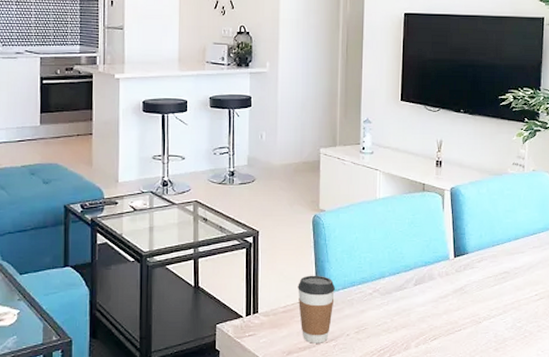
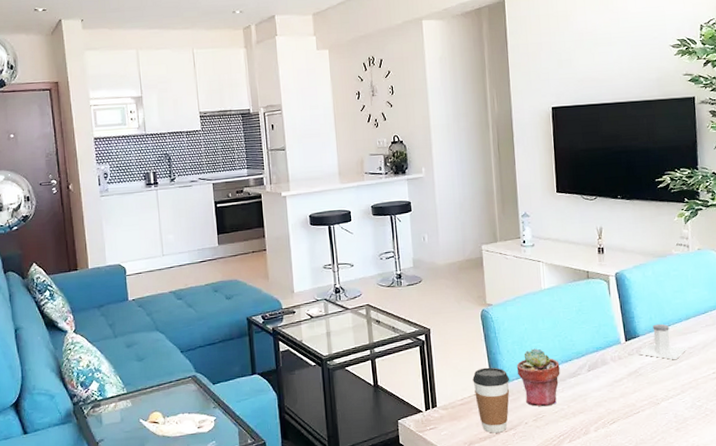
potted succulent: none [343,259,387,319] -> present [516,348,560,407]
salt shaker: none [466,242,512,280] -> present [638,323,686,360]

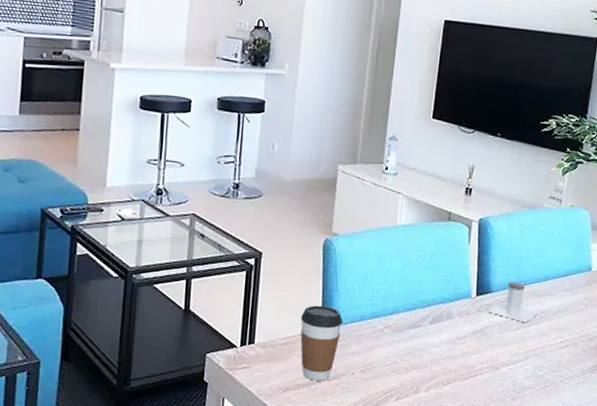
potted succulent: present [516,348,560,407] -> none [352,290,401,358]

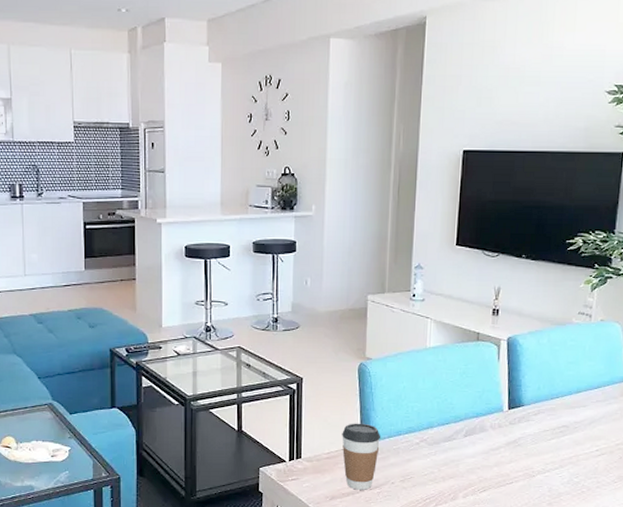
salt shaker: present [488,281,538,323] -> none [520,394,572,434]

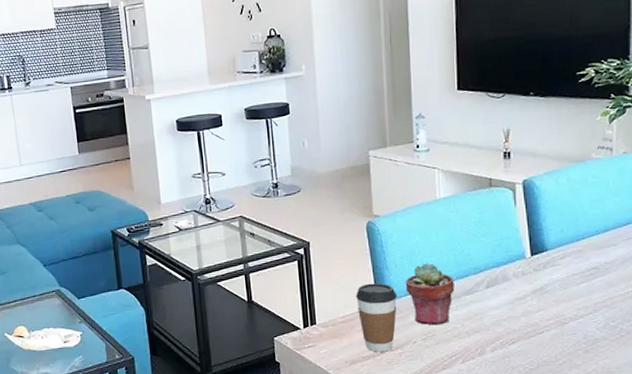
potted succulent: none [389,408,435,468] -> present [405,263,455,325]

